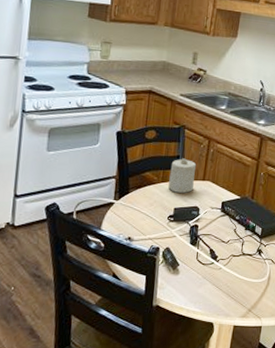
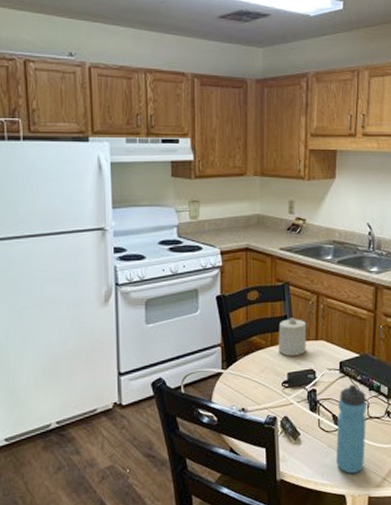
water bottle: none [209,223,242,304] -> present [336,384,367,474]

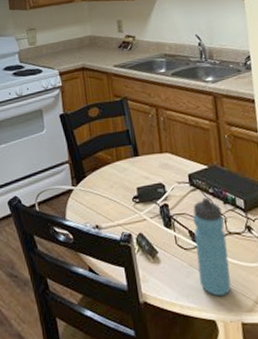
candle: present [278,318,307,356] -> none [122,131,152,171]

